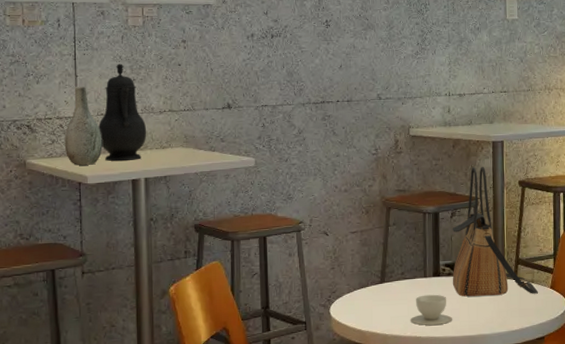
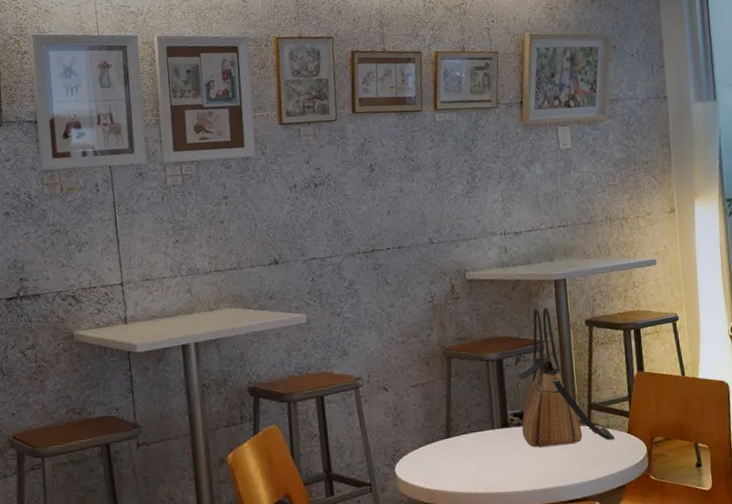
vase: present [64,86,103,165] -> none [110,251,150,334]
coffeepot: present [98,63,147,161] -> none [144,225,194,327]
teacup: present [410,294,453,325] -> none [480,446,526,481]

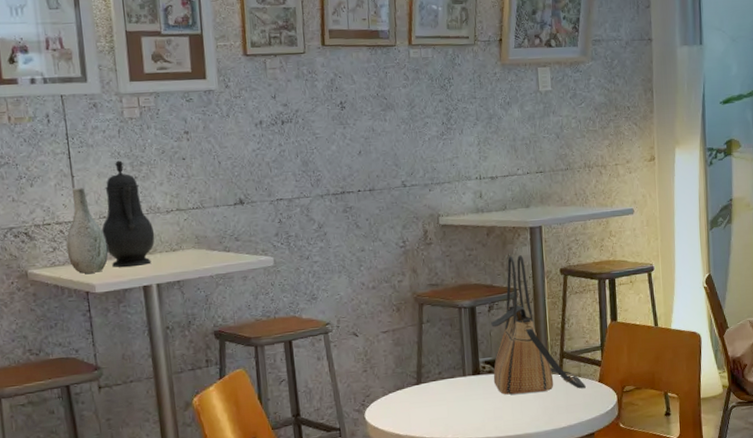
vase: none [110,251,150,334] -> present [66,186,109,274]
coffeepot: none [144,225,194,327] -> present [102,160,155,267]

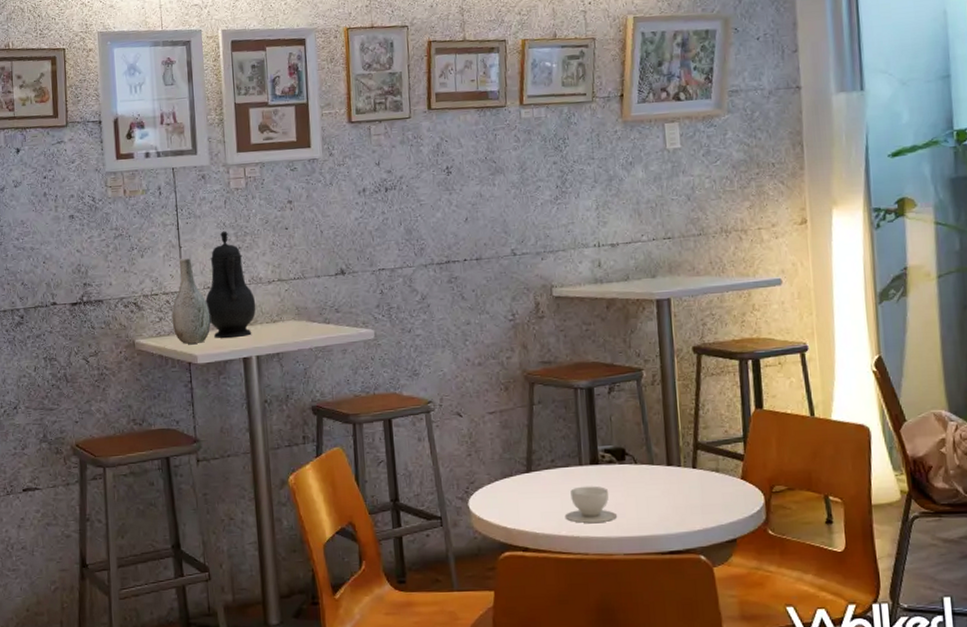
teacup: none [450,393,496,427] -> present [564,486,618,523]
tote bag: present [490,255,586,395] -> none [610,331,725,489]

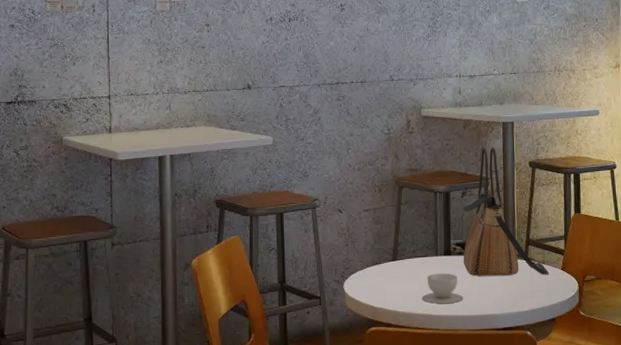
vase: present [171,257,211,344] -> none [97,67,132,142]
coffeepot: present [205,231,256,338] -> none [128,46,173,138]
tote bag: none [610,331,725,489] -> present [462,147,549,276]

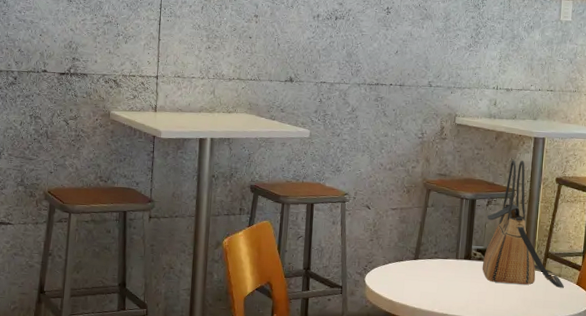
teacup: present [421,273,464,304] -> none [438,275,479,305]

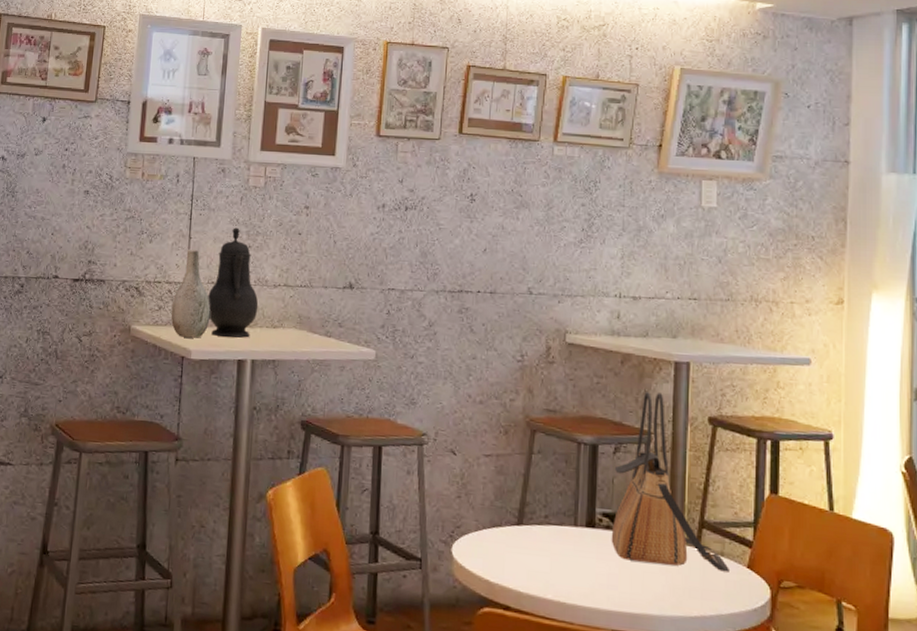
vase: none [144,49,177,121] -> present [171,249,211,338]
coffeepot: none [174,31,217,121] -> present [208,227,259,338]

